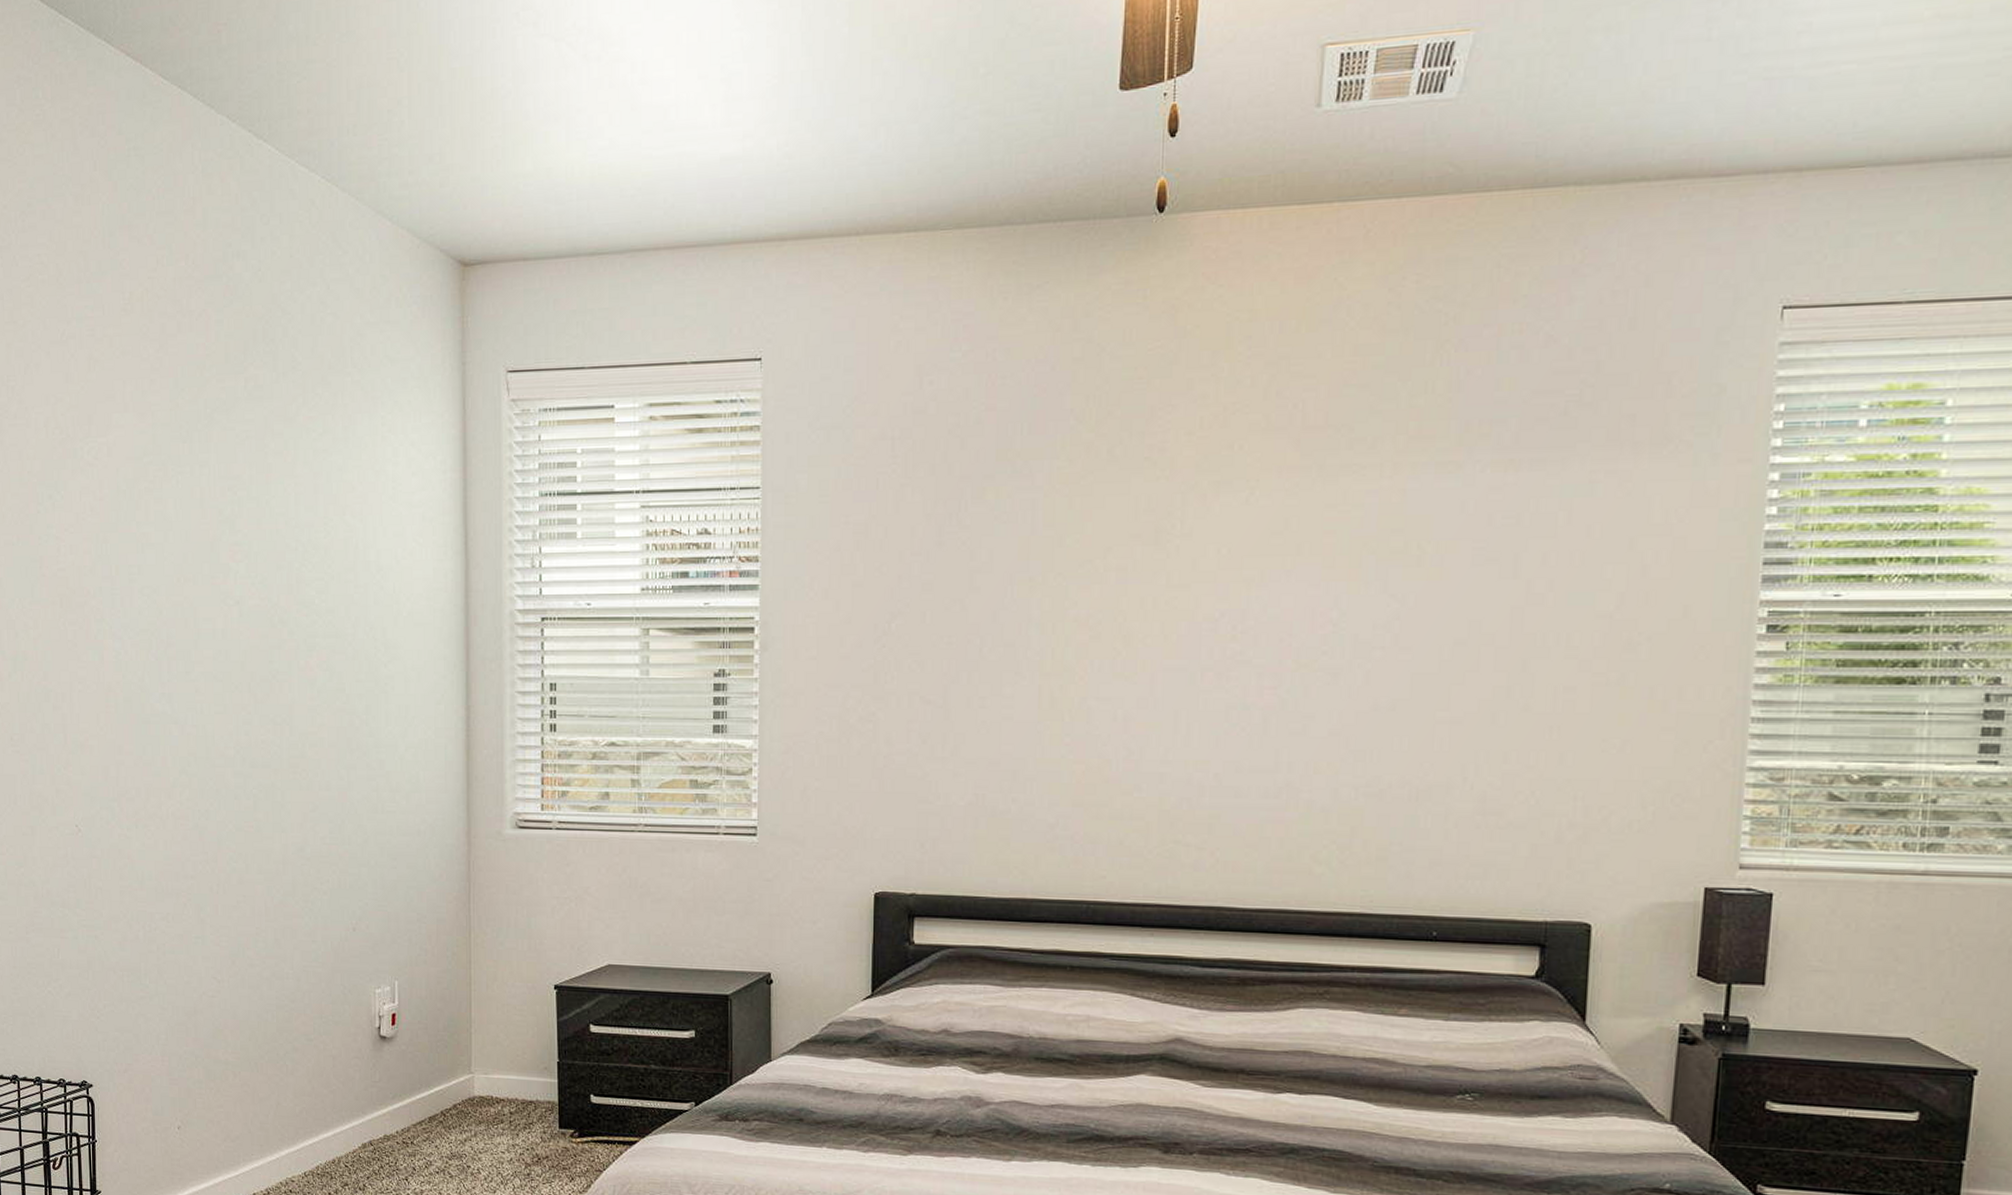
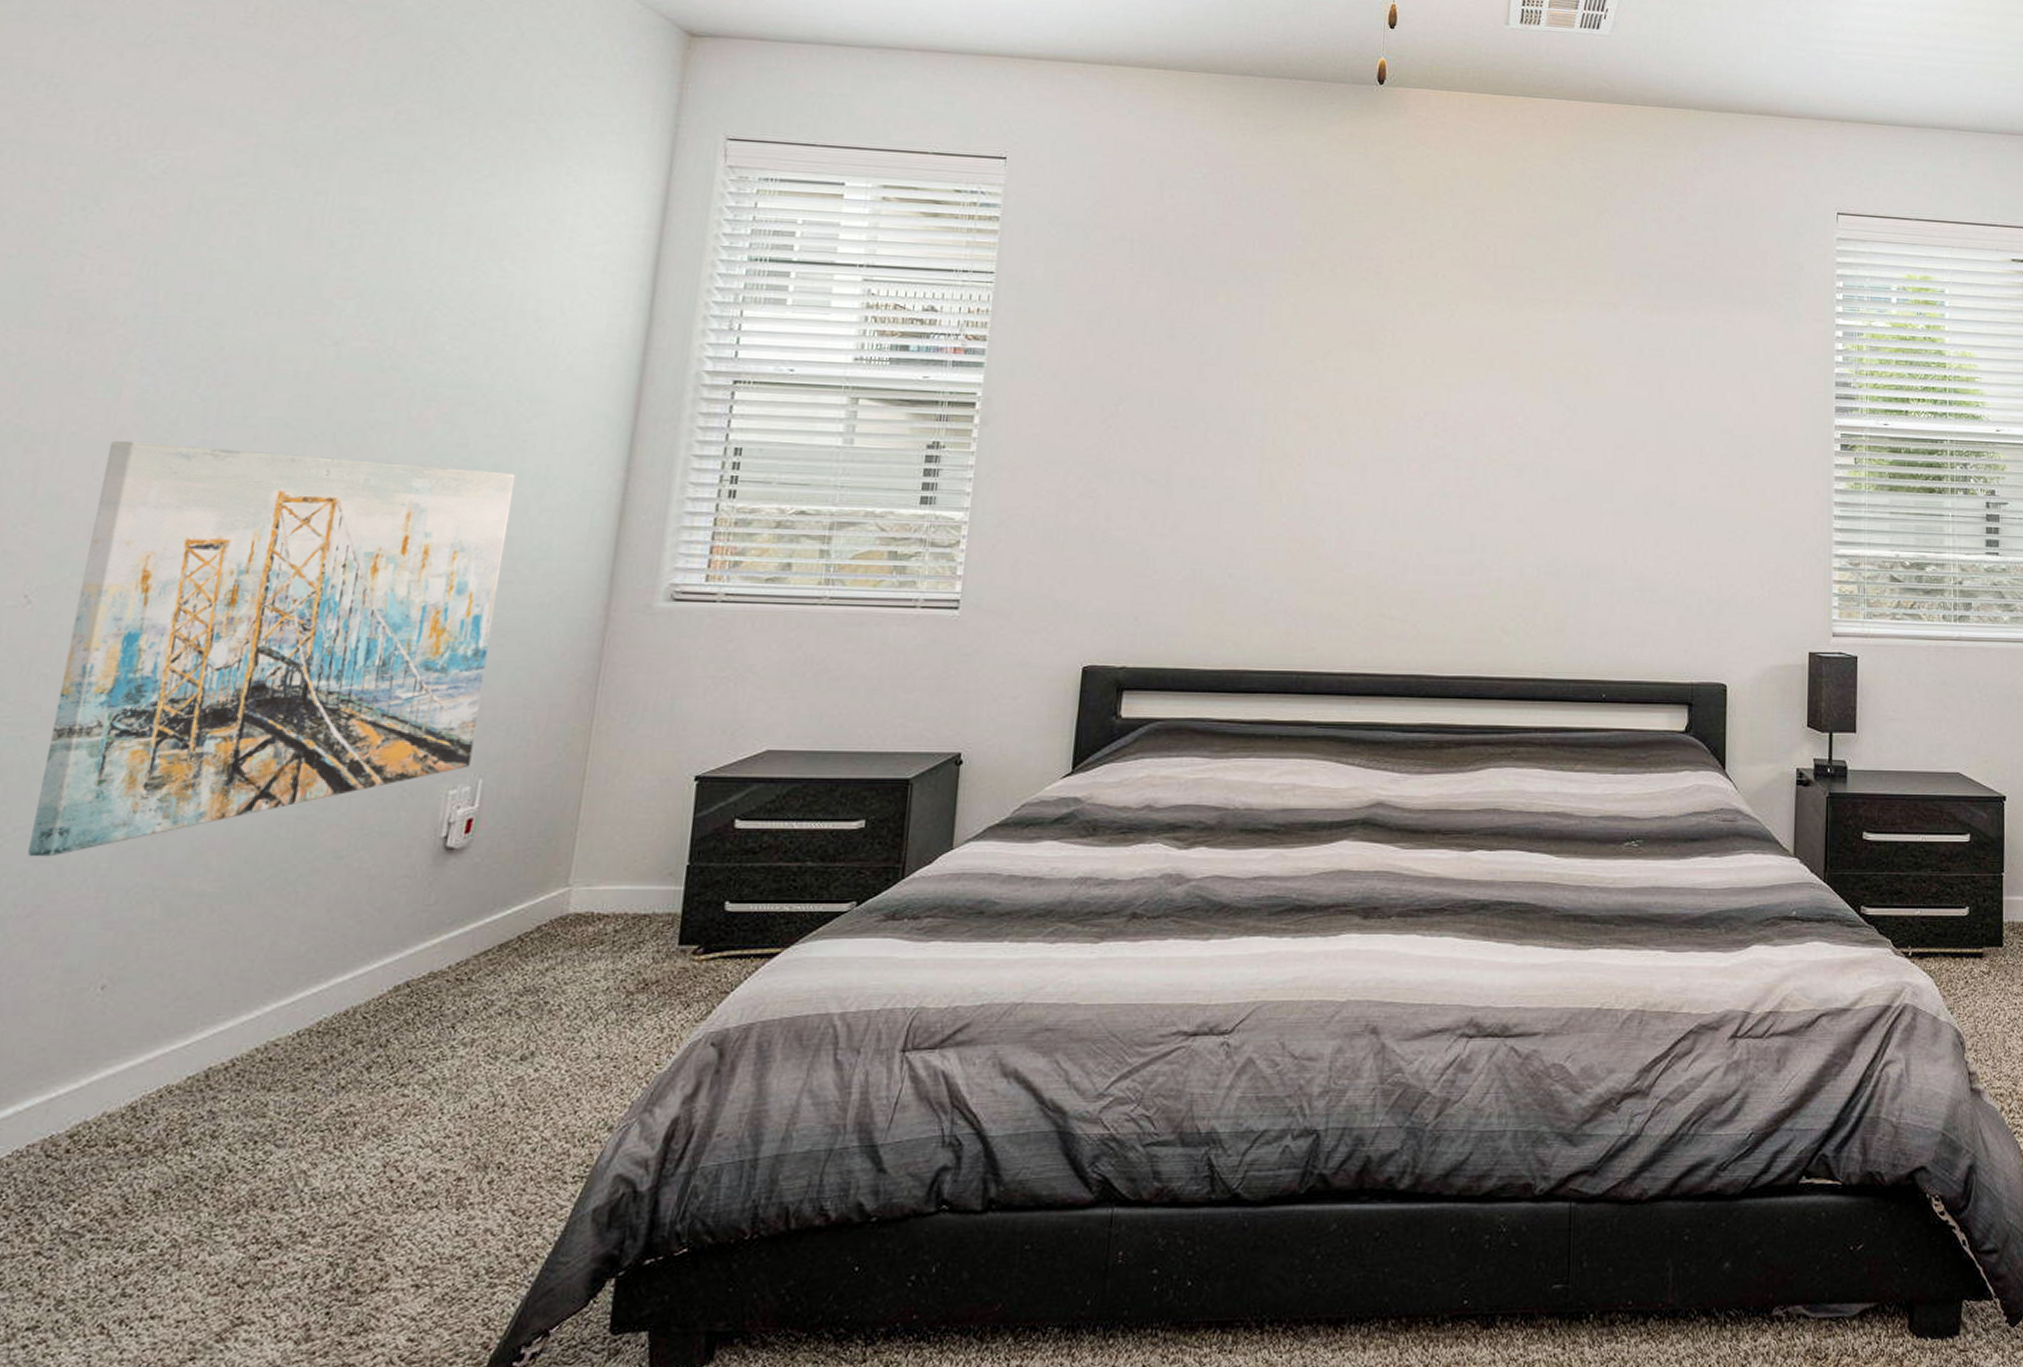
wall art: none [104,696,387,1028] -> present [28,440,516,857]

